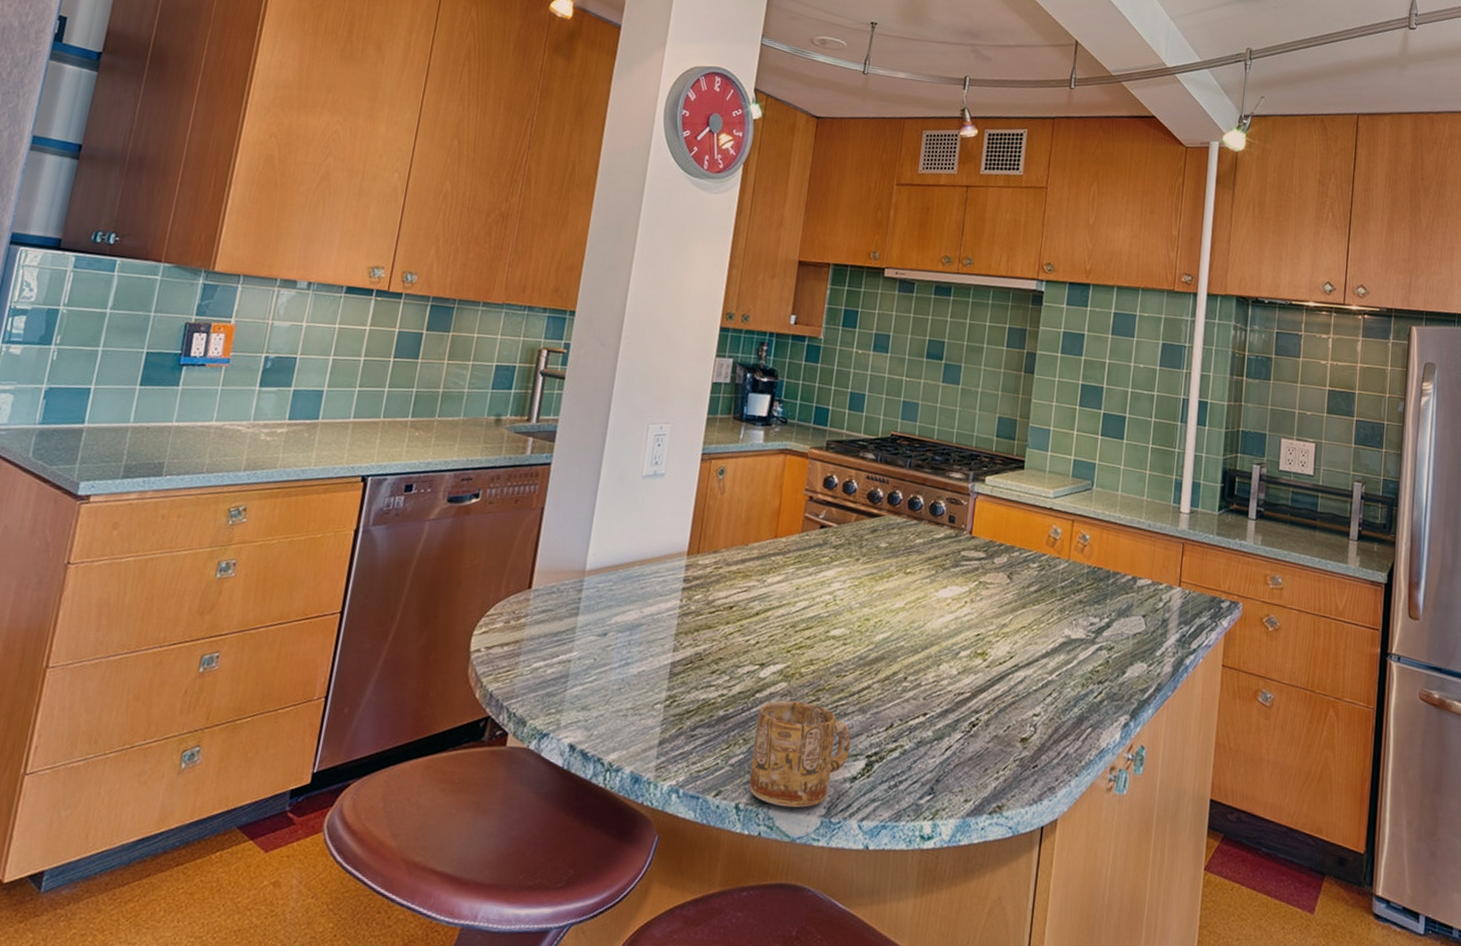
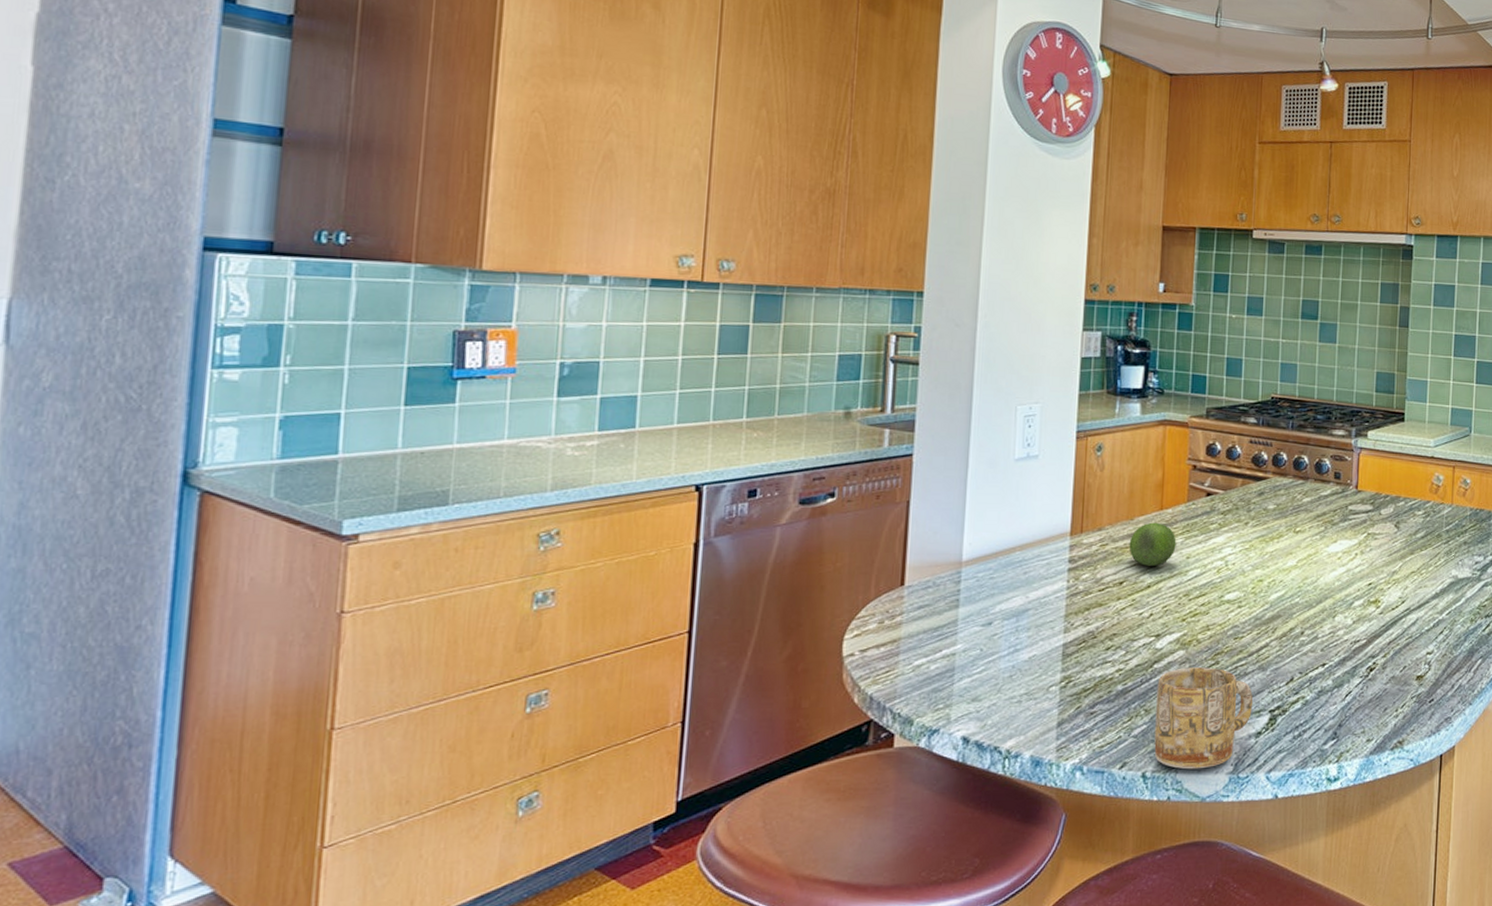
fruit: none [741,549,788,594] -> present [1129,522,1177,567]

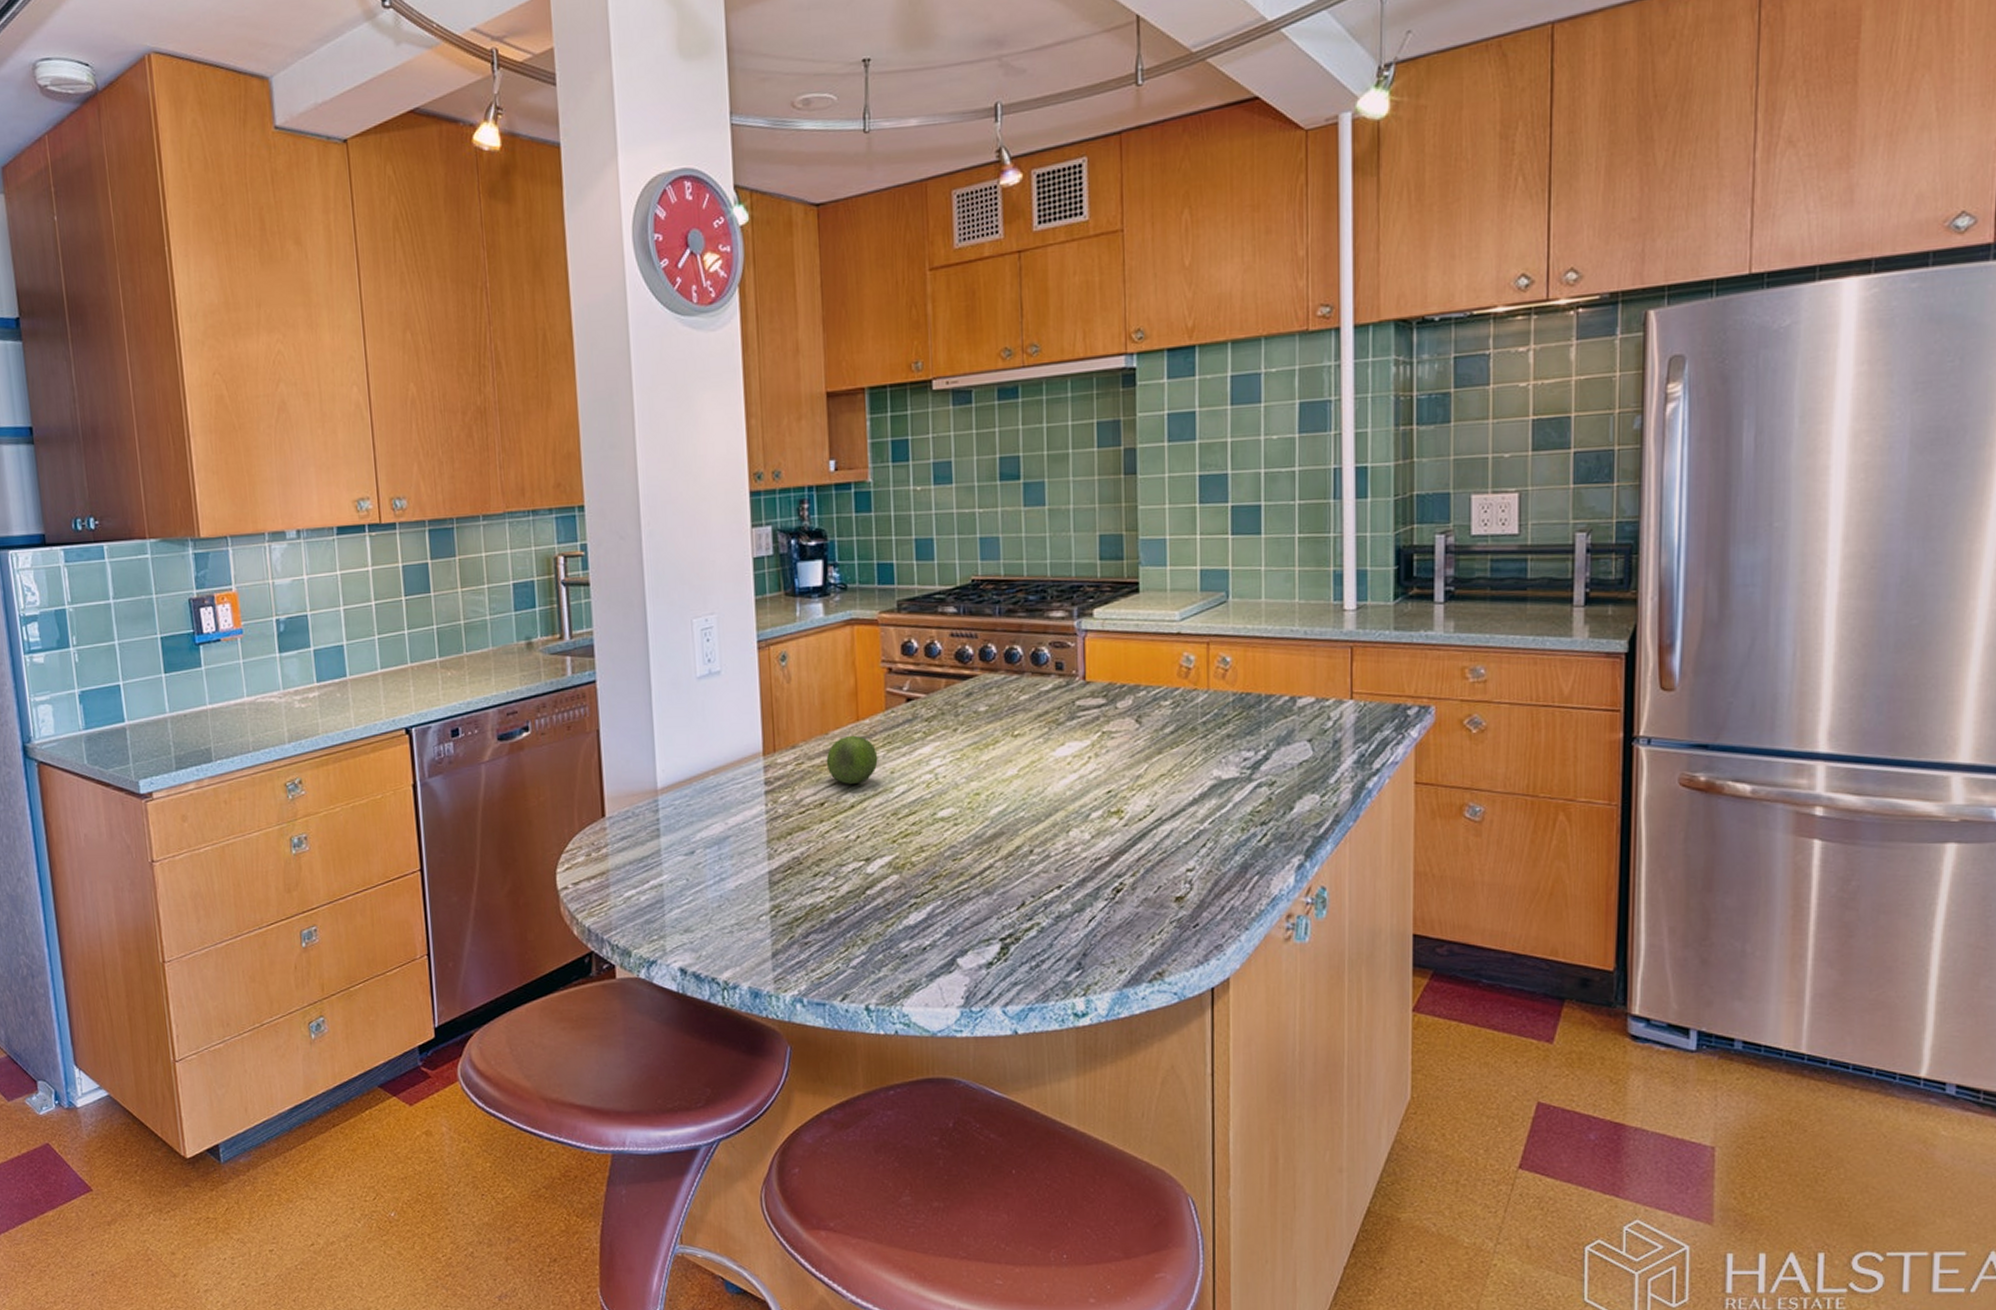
mug: present [1154,667,1253,770] -> none [872,892,981,1002]

